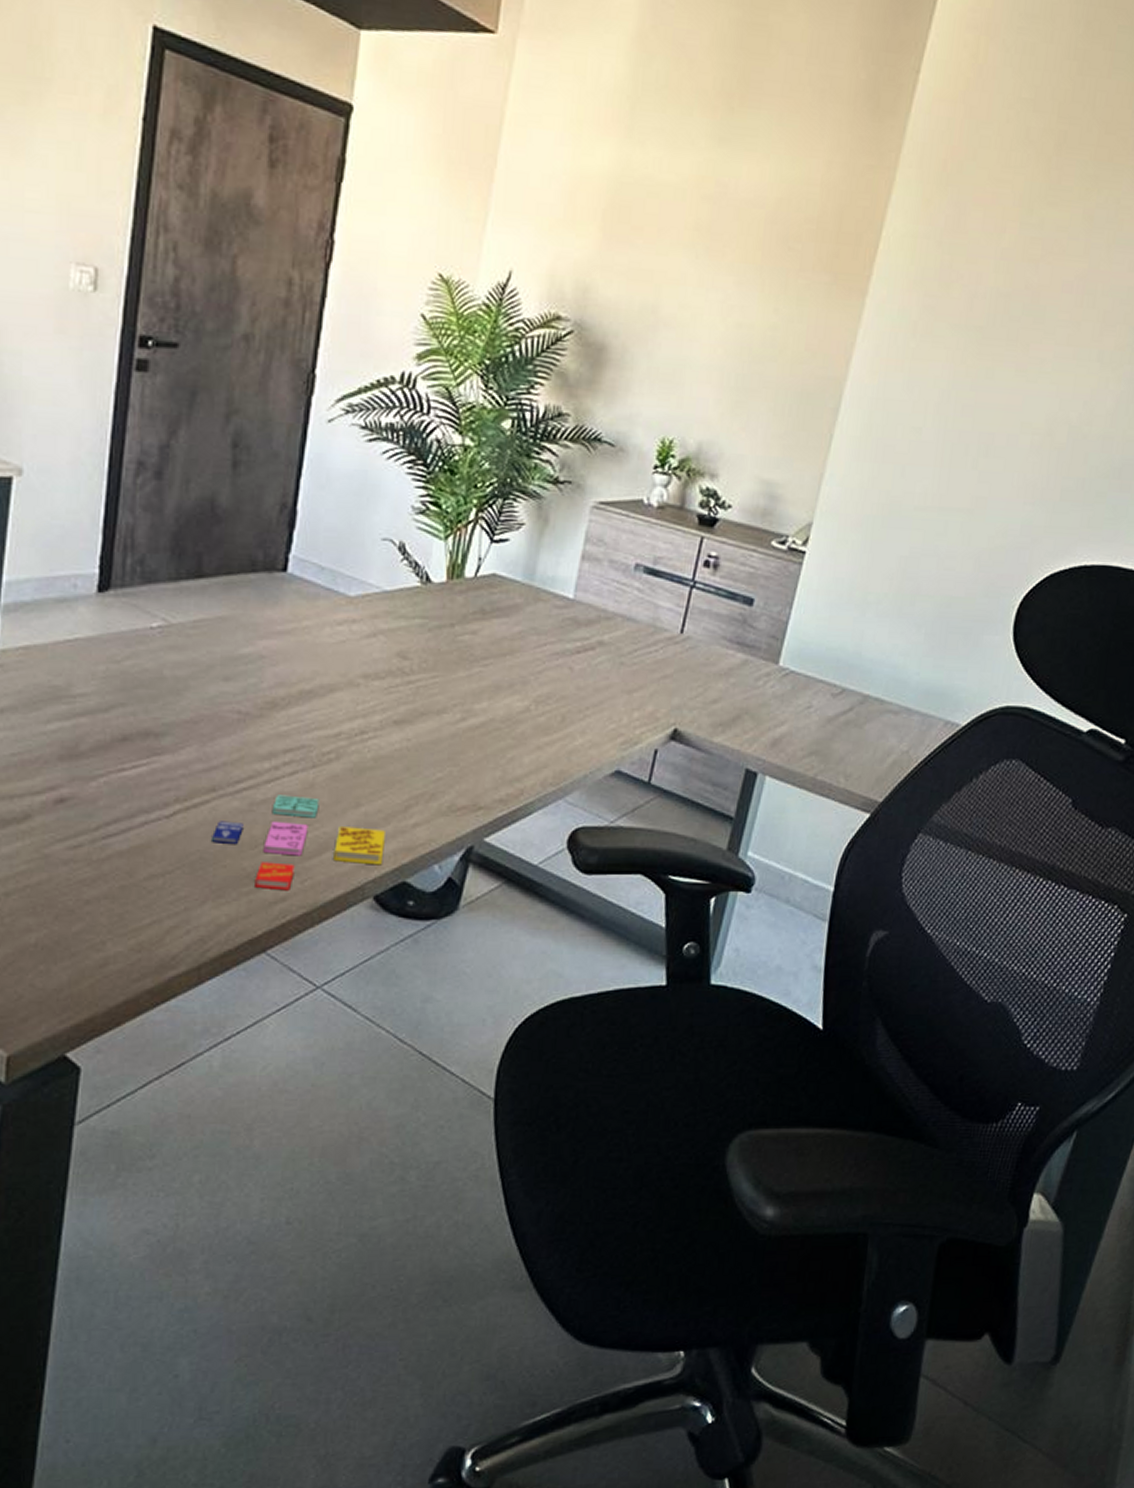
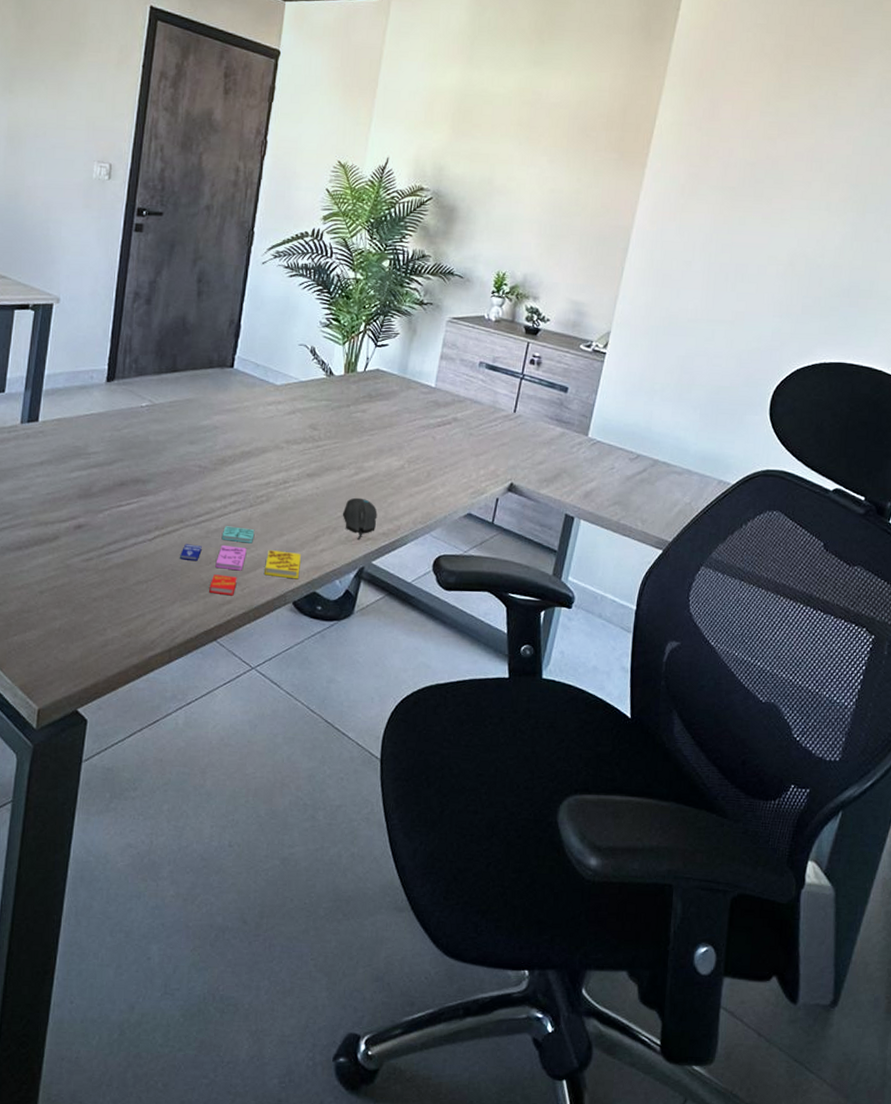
computer mouse: none [444,752,492,811] -> present [343,497,378,541]

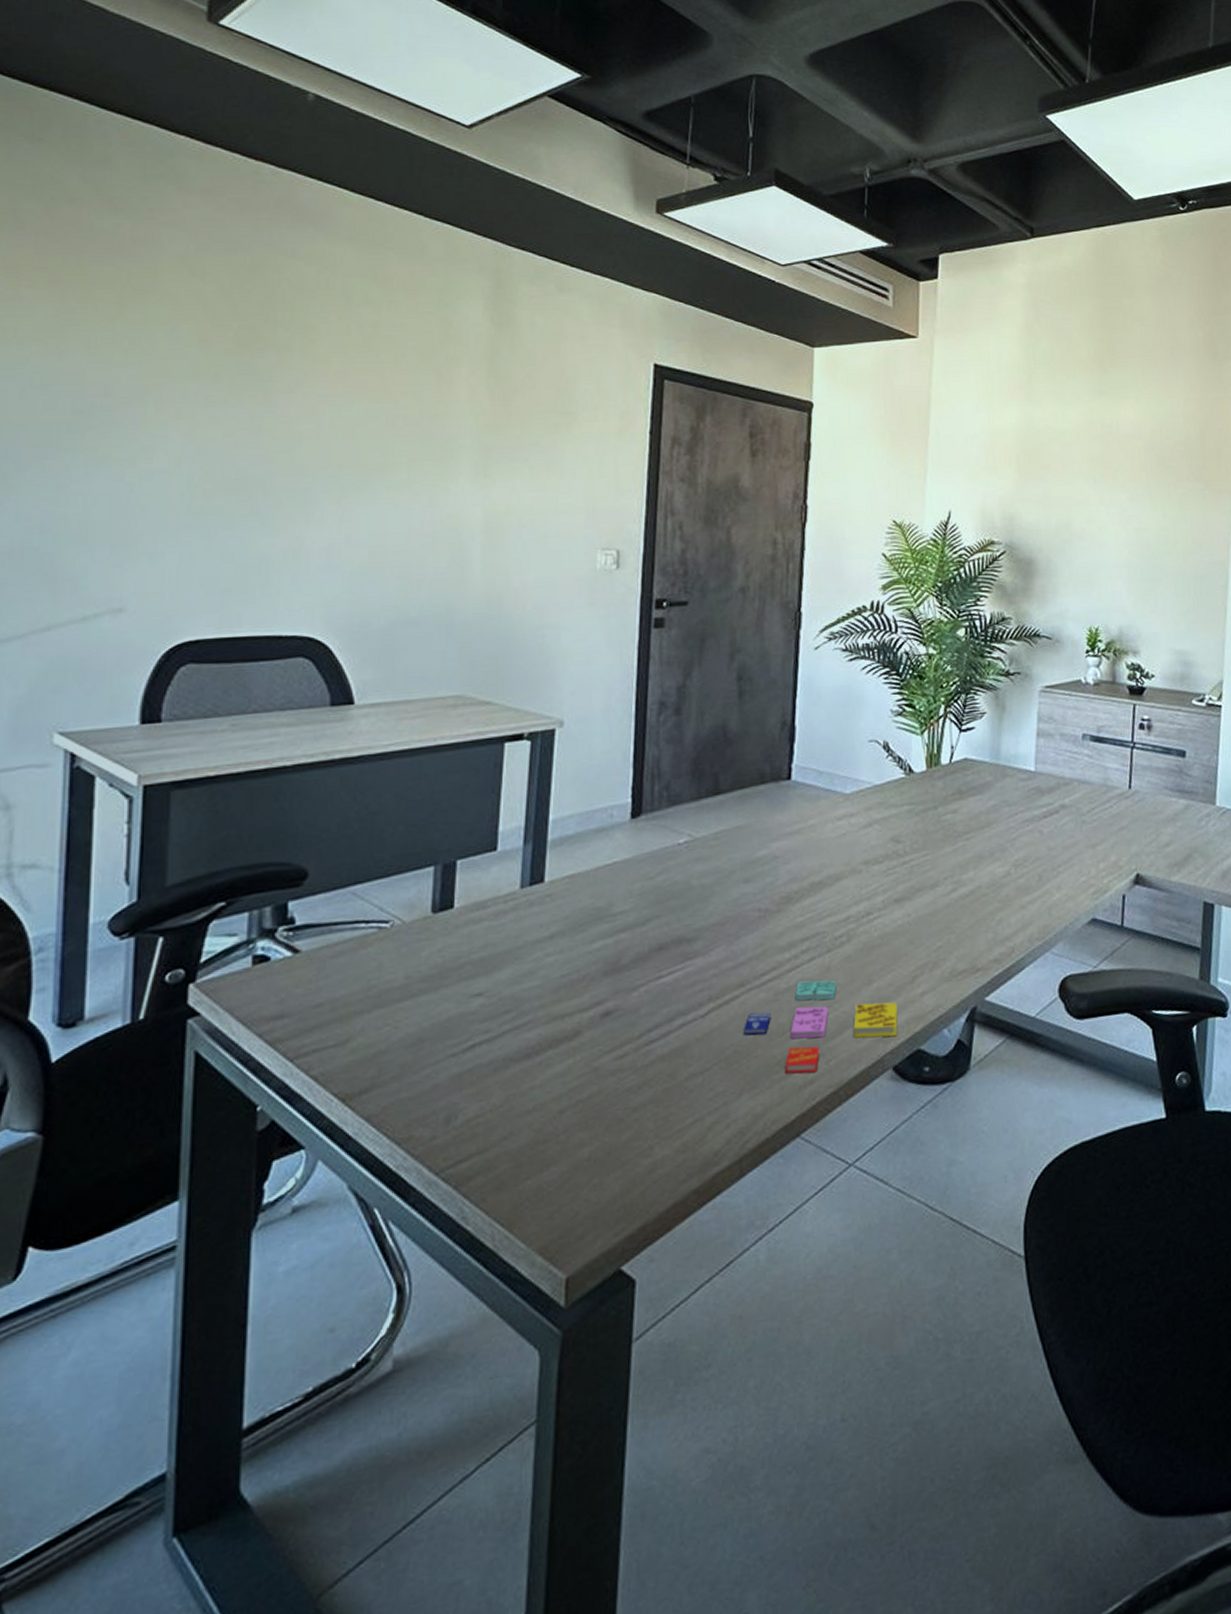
computer mouse: present [343,497,378,541] -> none [943,919,985,974]

